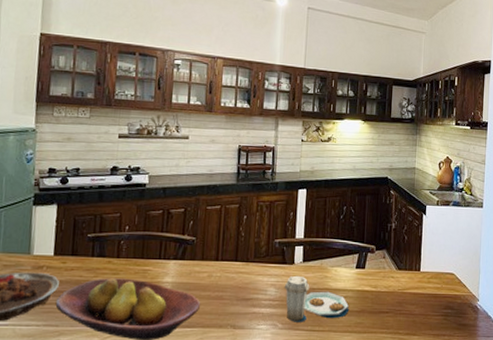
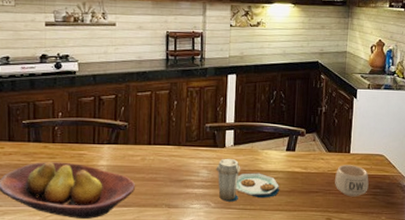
mug: none [405,283,440,318] -> present [335,165,369,197]

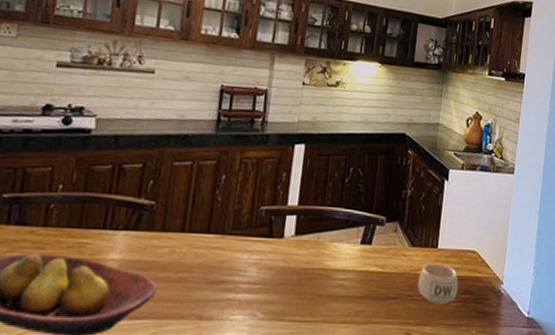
plate: present [216,158,280,202] -> none [268,252,350,311]

